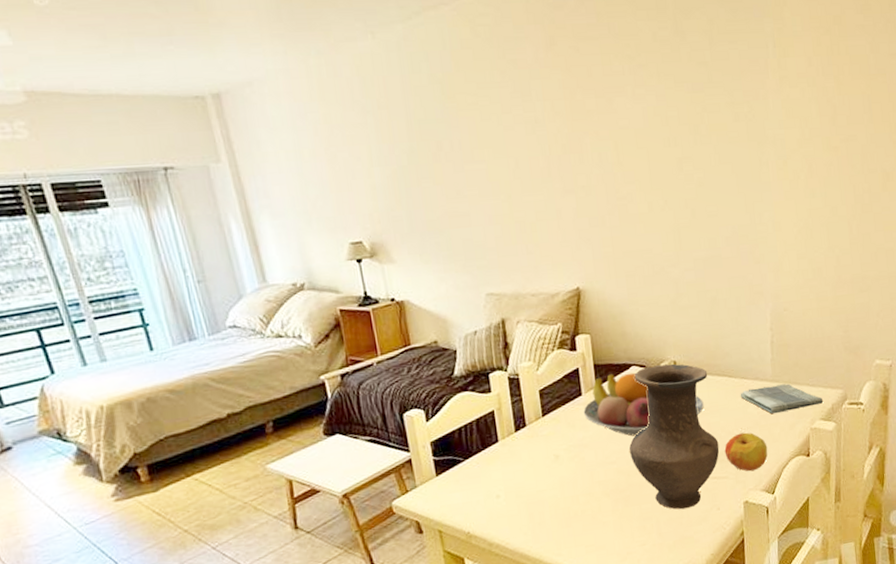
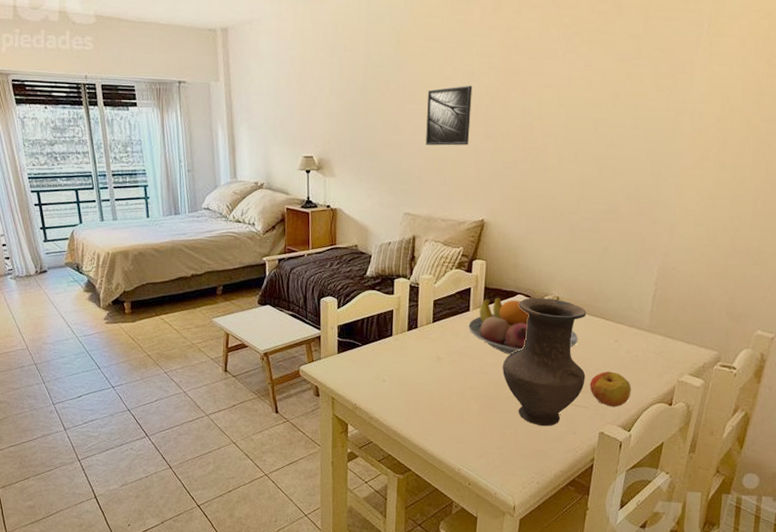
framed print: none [488,134,547,210] -> present [425,85,473,146]
dish towel: present [740,383,824,414] -> none [614,334,696,361]

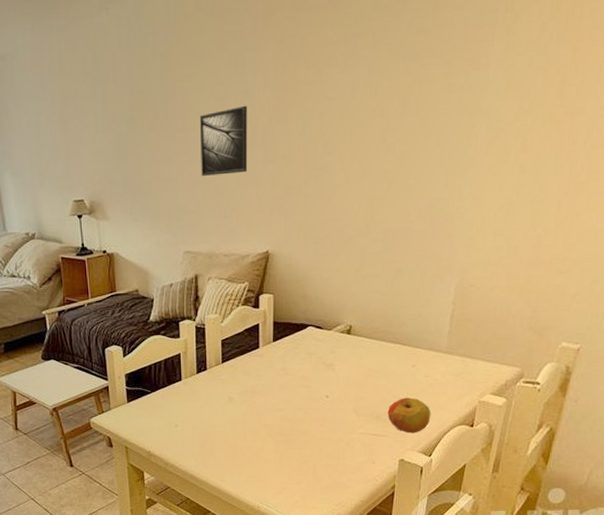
fruit bowl: present [468,298,578,355] -> none [259,332,374,389]
vase: present [503,297,587,427] -> none [297,327,383,458]

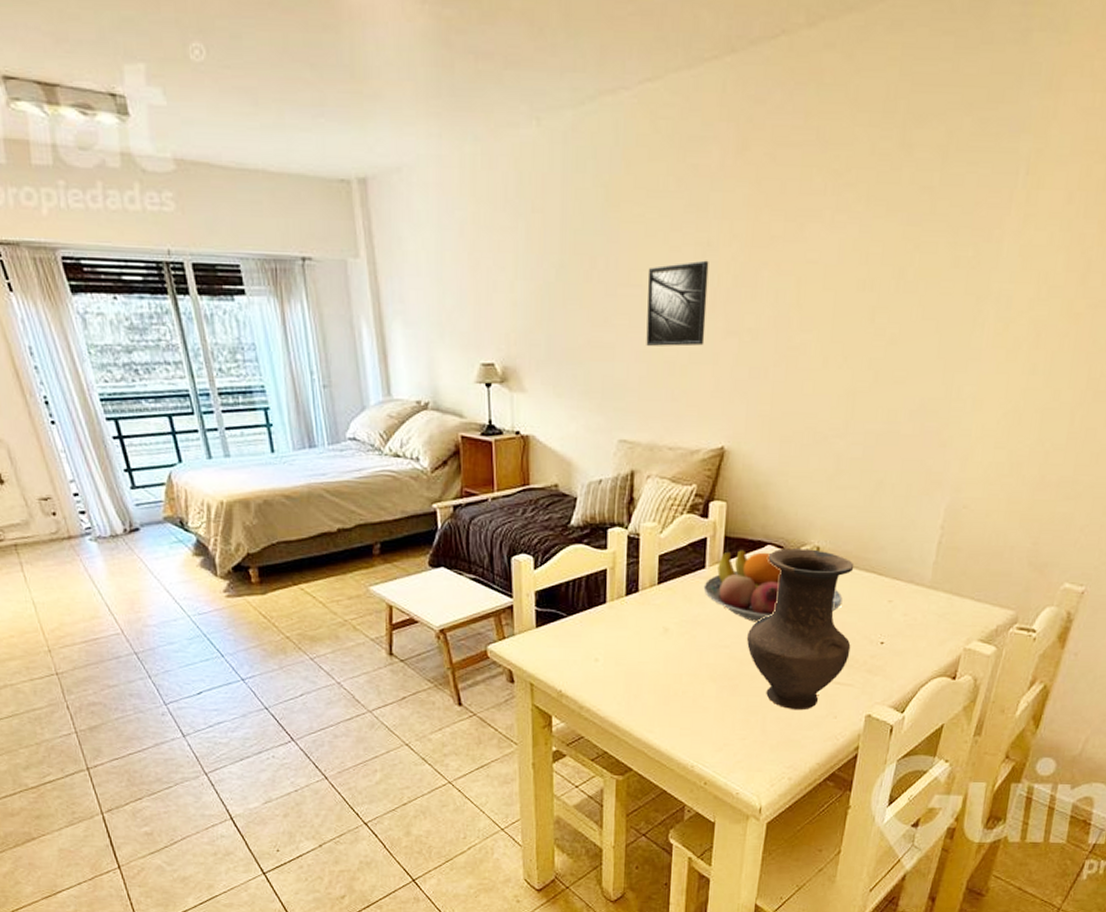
fruit bowl: none [259,332,374,389] -> present [703,550,843,622]
vase: none [297,327,383,458] -> present [747,547,854,711]
apple: present [387,397,431,434] -> none [855,639,907,684]

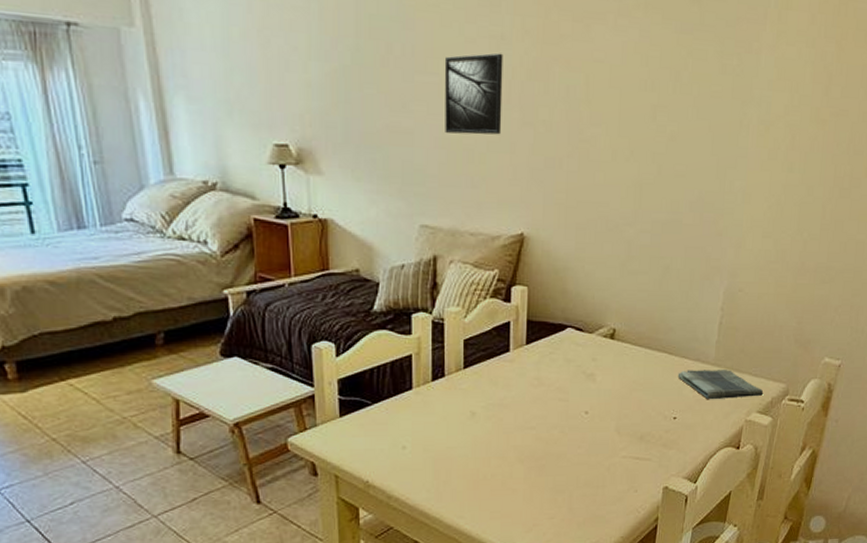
fruit bowl: present [703,550,843,622] -> none [508,333,638,403]
vase: present [747,547,854,711] -> none [552,329,647,487]
dish towel: none [887,592,987,625] -> present [677,370,764,400]

